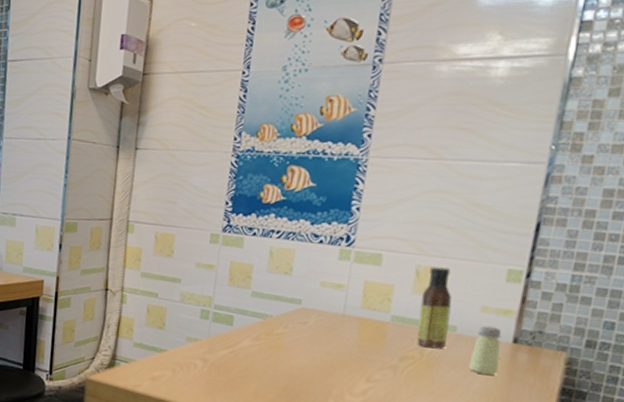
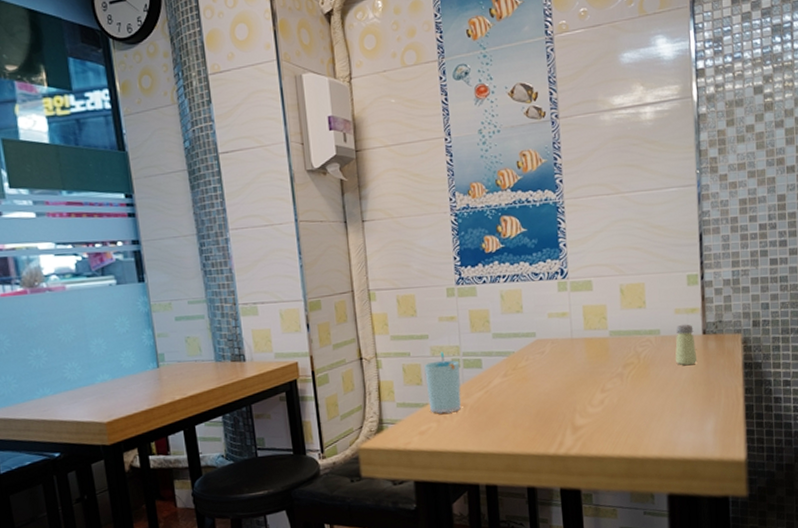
cup: none [166,299,209,365] -> present [424,351,462,414]
sauce bottle: present [416,266,452,349] -> none [629,282,656,353]

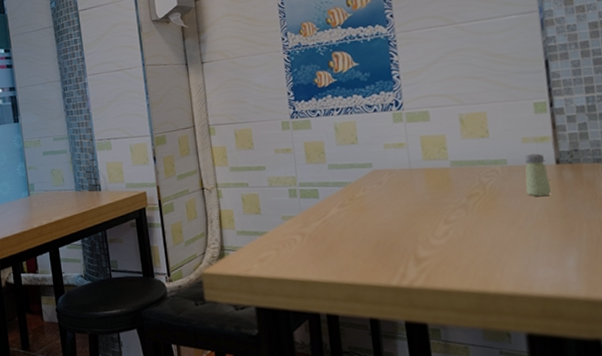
cup: present [424,351,462,414] -> none [262,182,300,242]

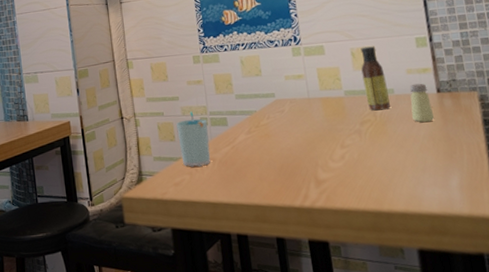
cup: none [262,182,300,242] -> present [176,111,211,167]
sauce bottle: none [470,112,503,183] -> present [360,46,391,111]

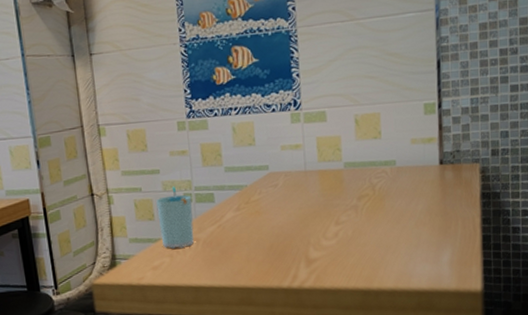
sauce bottle: present [360,46,391,111] -> none [364,112,391,184]
saltshaker: present [410,83,435,123] -> none [411,154,434,197]

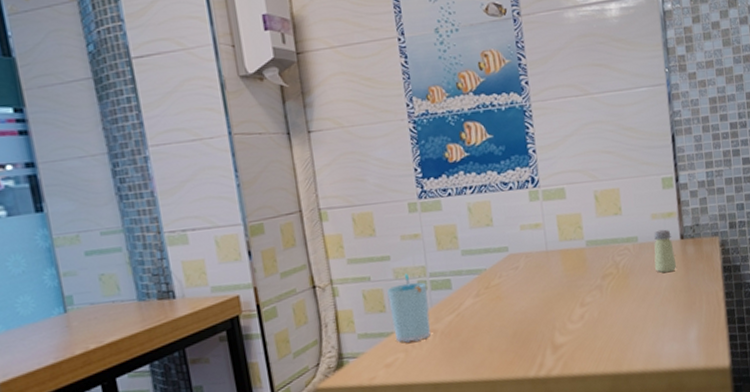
saltshaker: none [411,154,434,197] -> present [654,229,677,273]

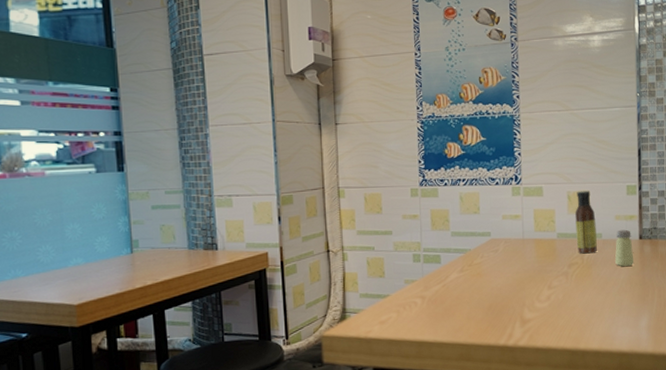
cup: present [387,273,431,343] -> none [387,247,421,305]
sauce bottle: none [604,188,634,262] -> present [575,191,598,254]

